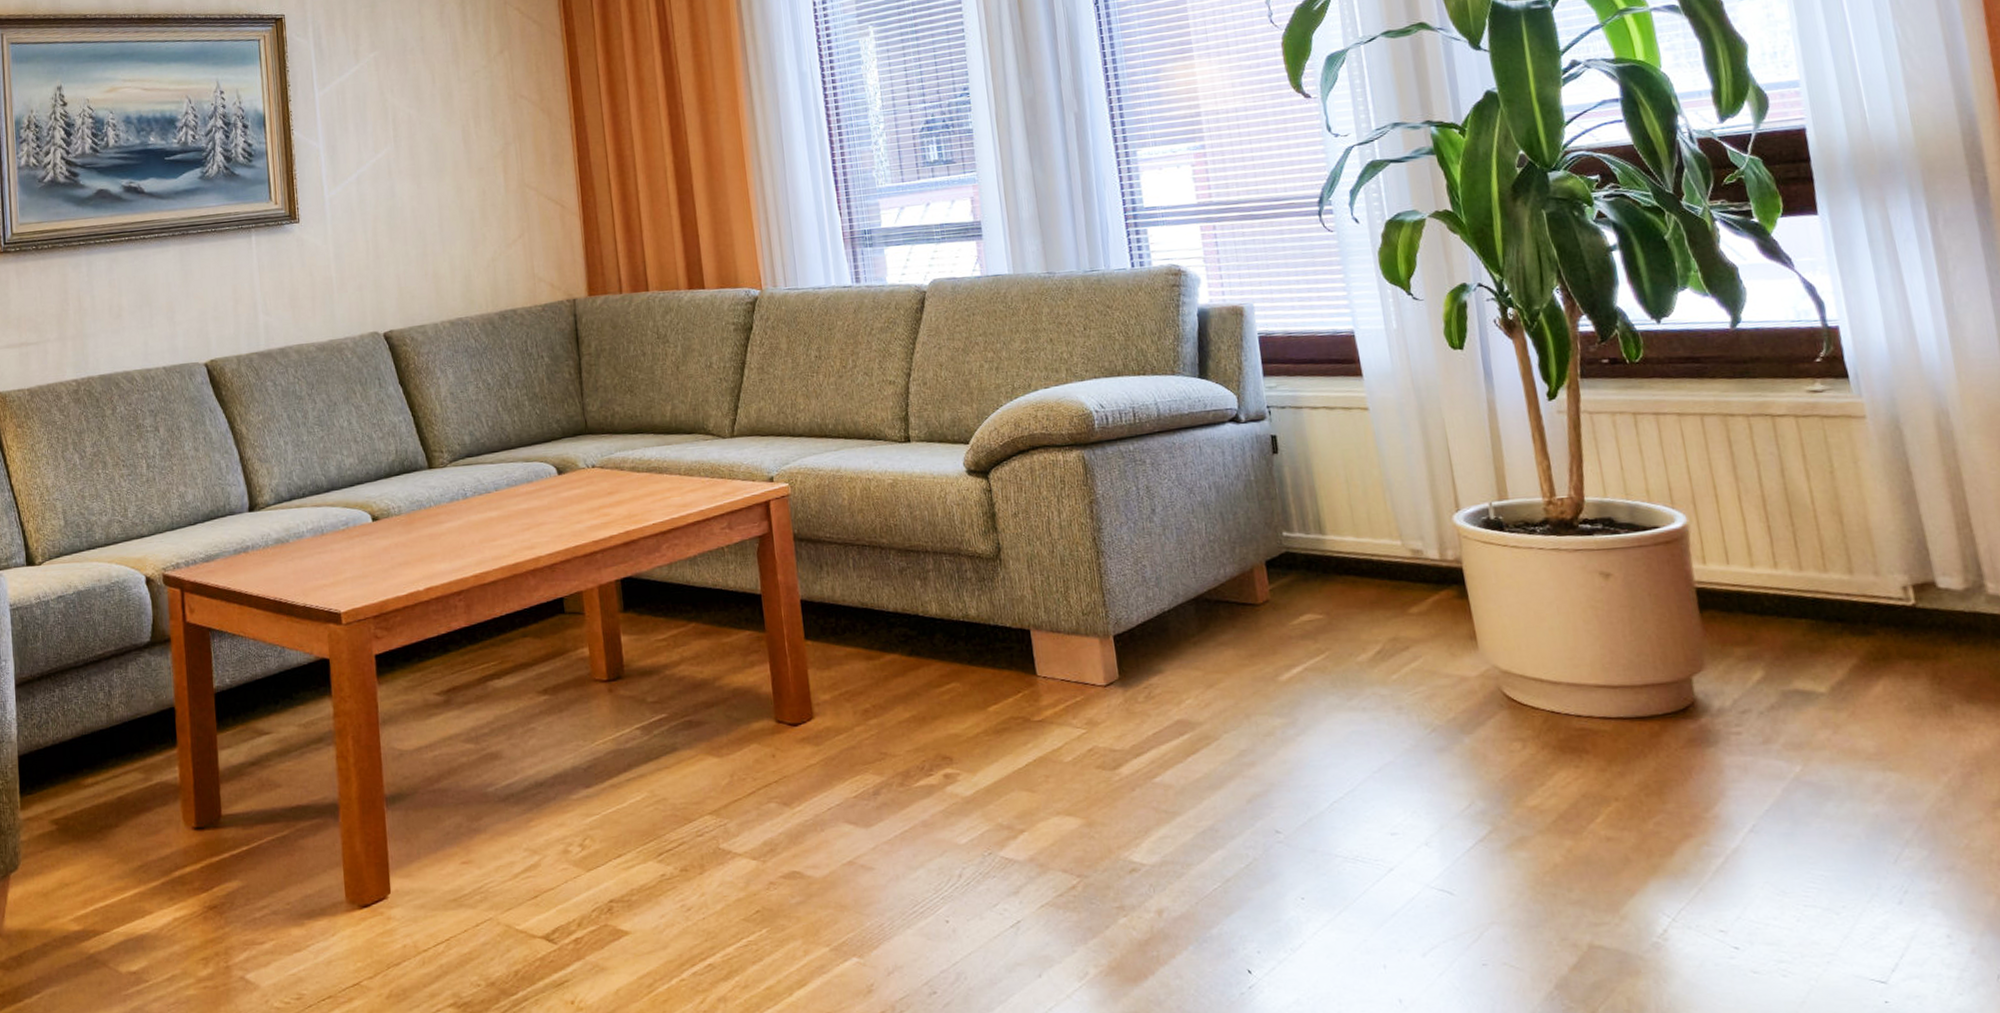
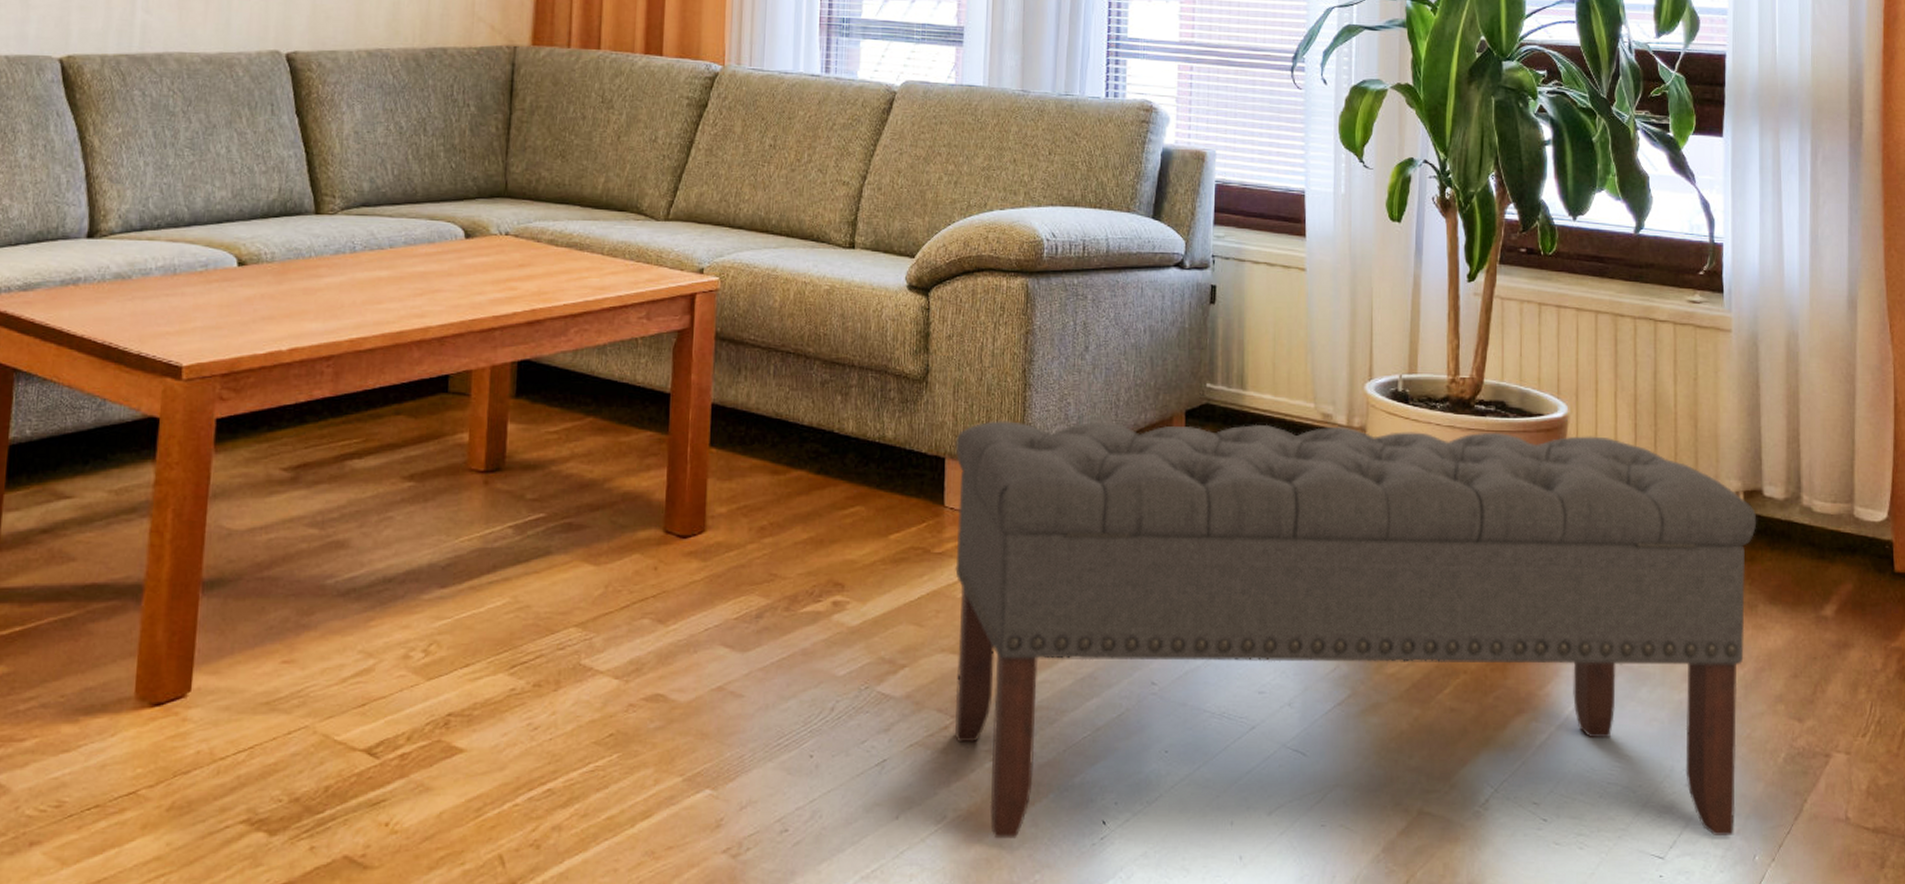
bench: none [1037,543,1969,992] -> present [955,421,1757,839]

